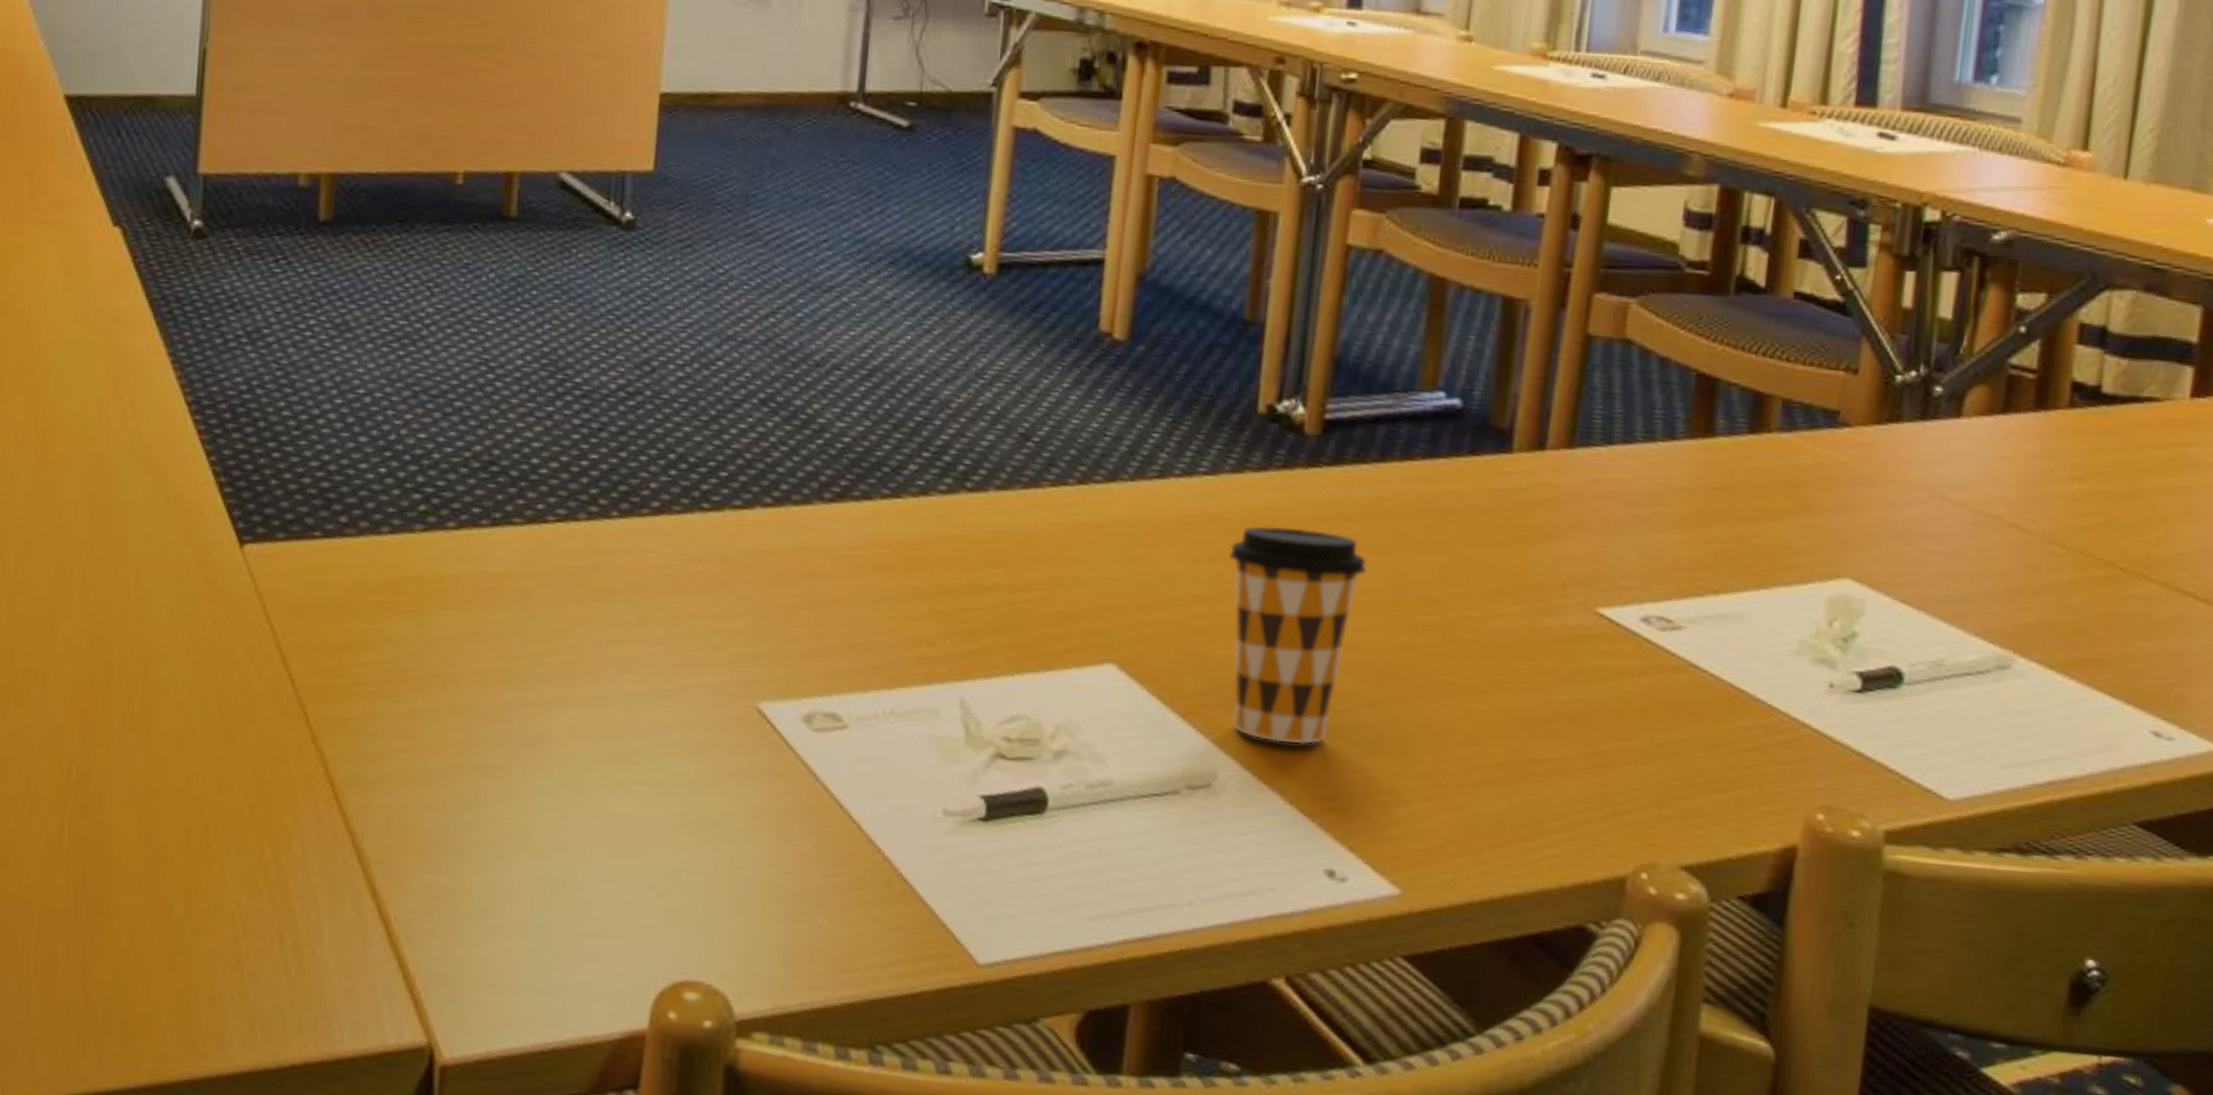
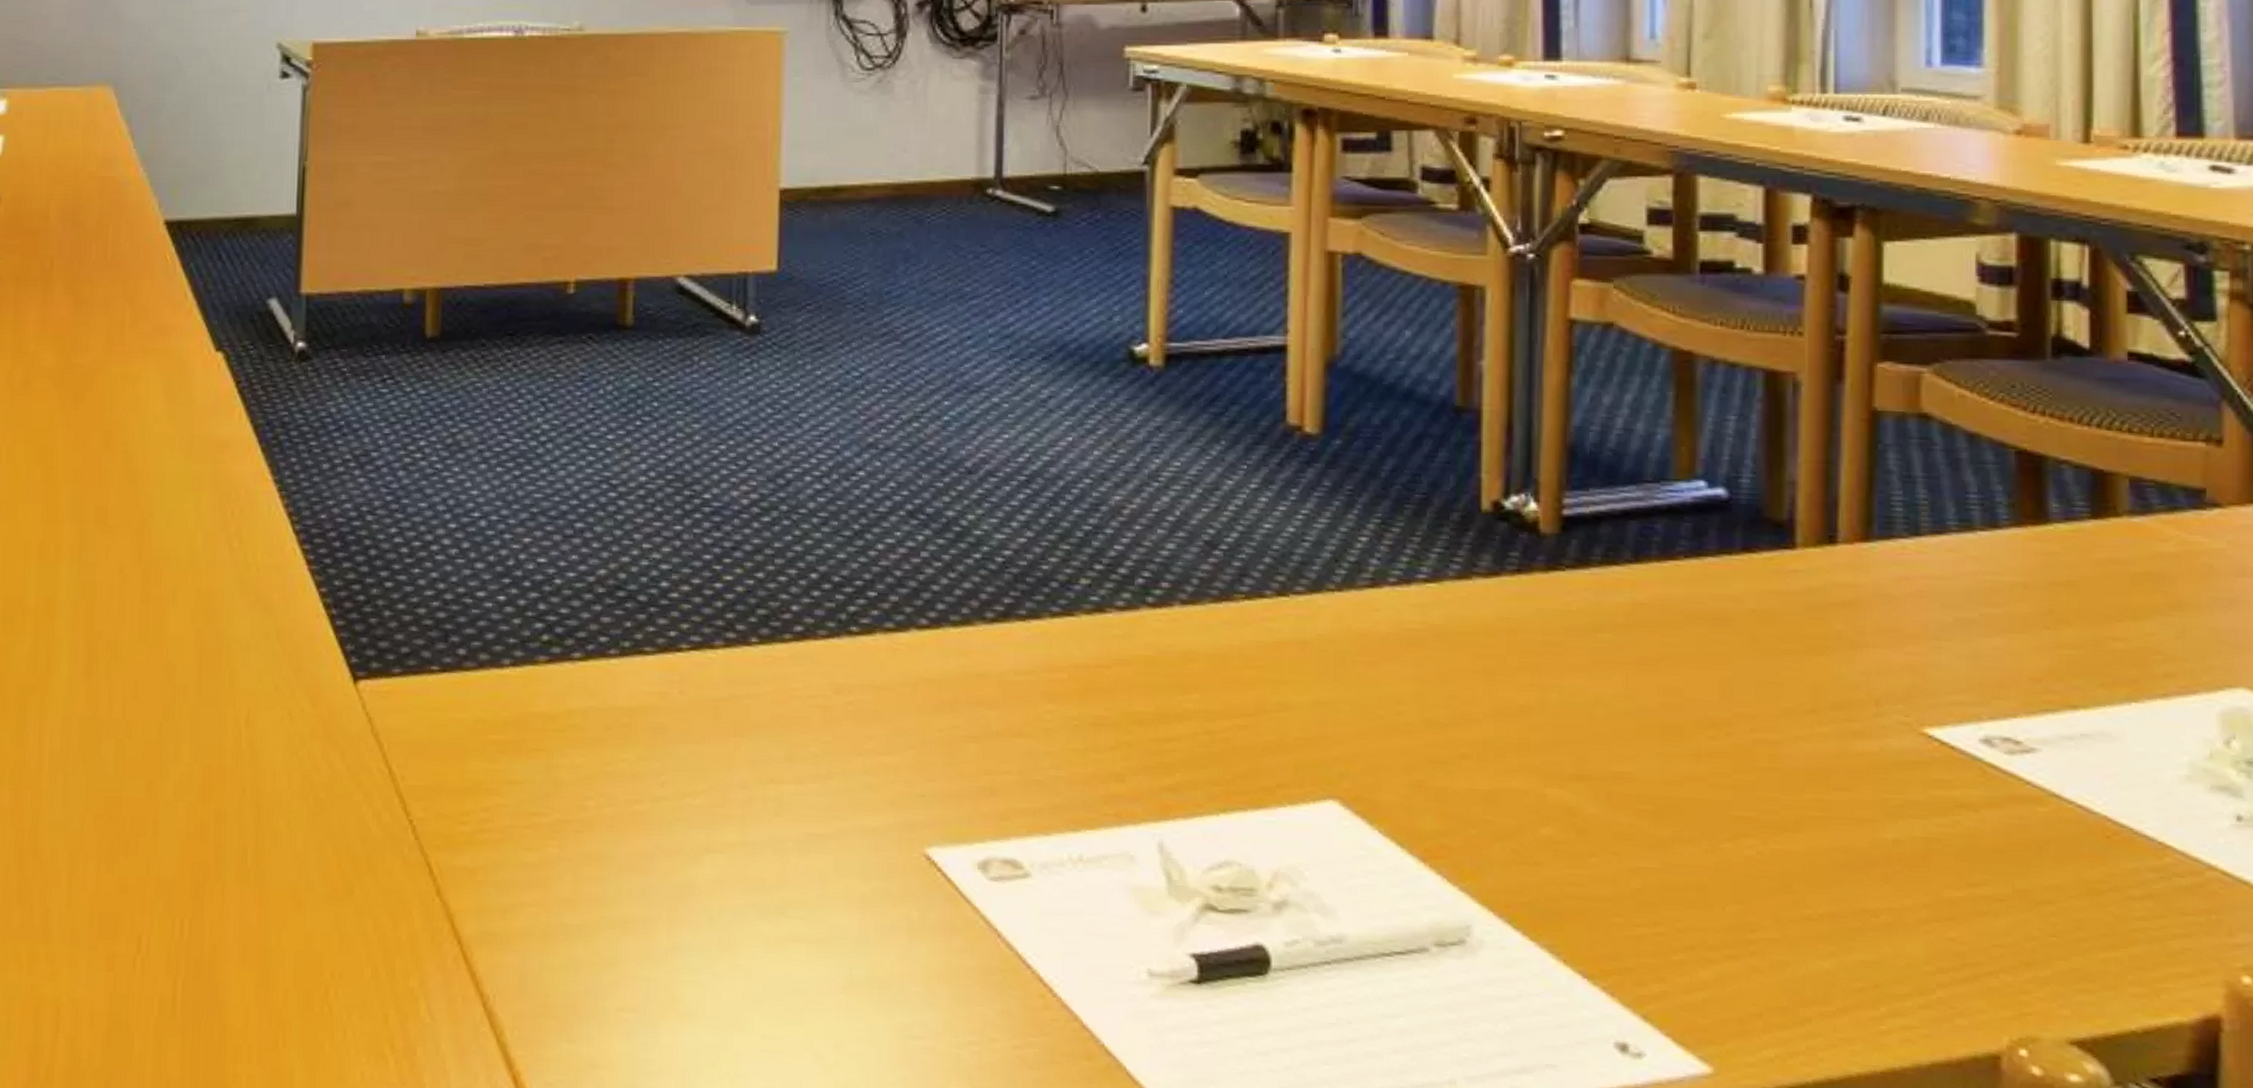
coffee cup: present [1229,525,1367,745] -> none [1463,638,1631,894]

